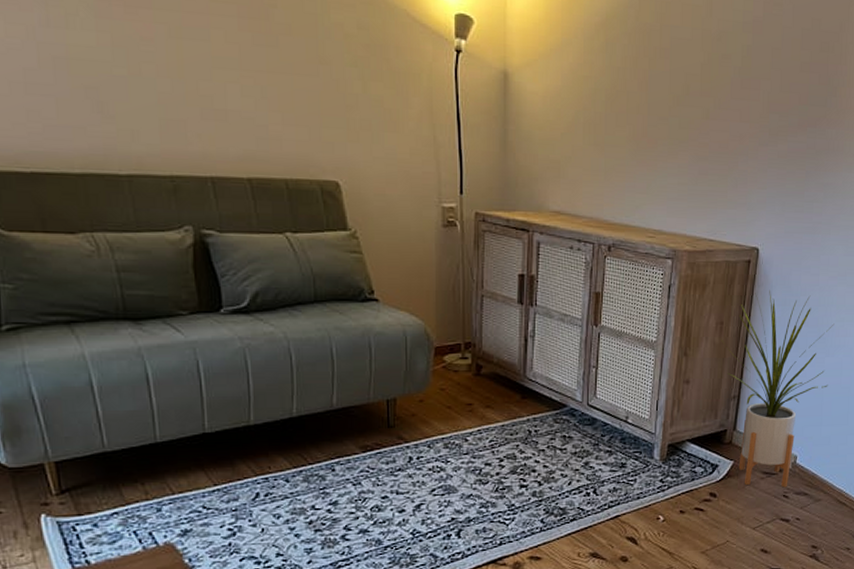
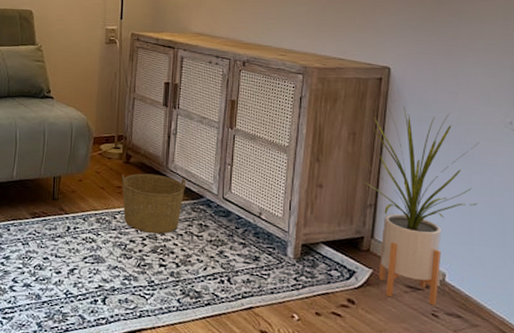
basket: none [471,385,546,452] -> present [121,173,185,234]

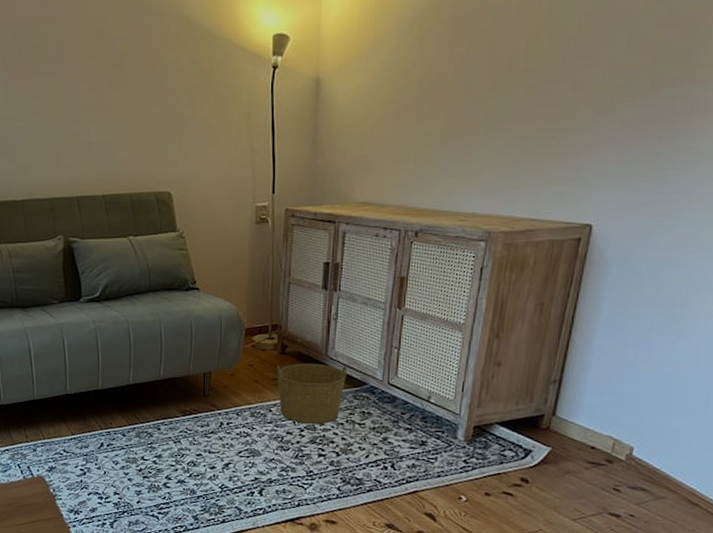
house plant: present [354,105,480,306] -> none [540,268,692,480]

